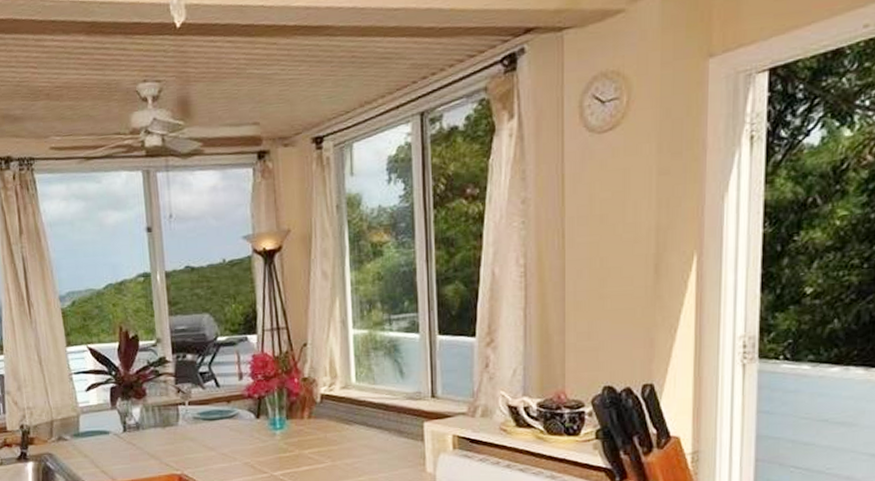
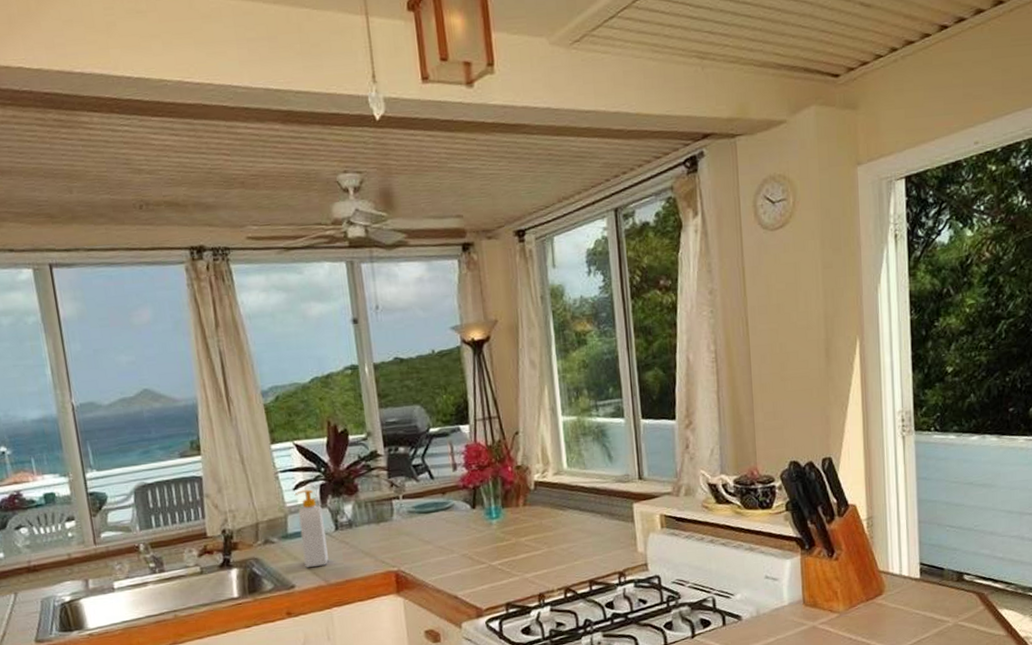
soap bottle: none [86,391,116,466] -> present [294,489,329,568]

